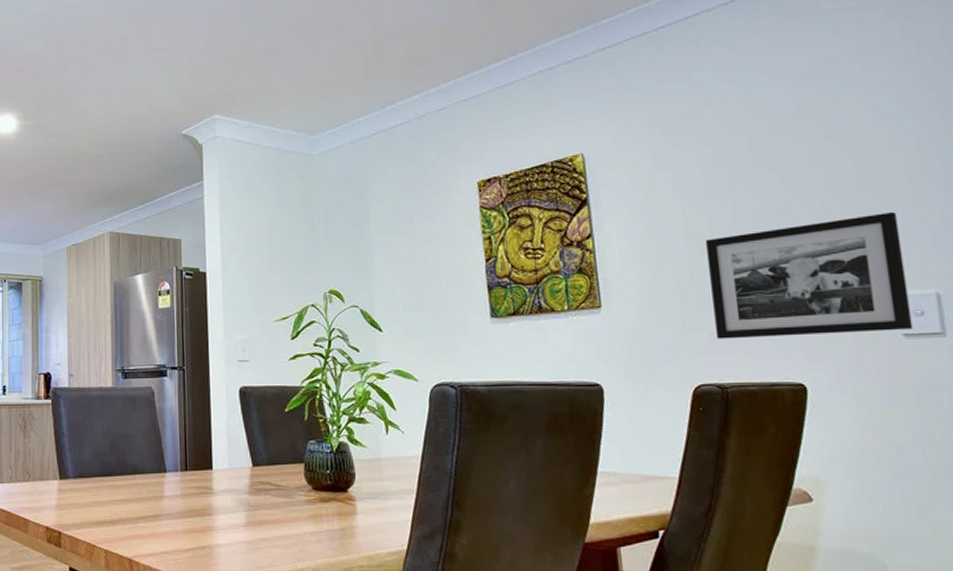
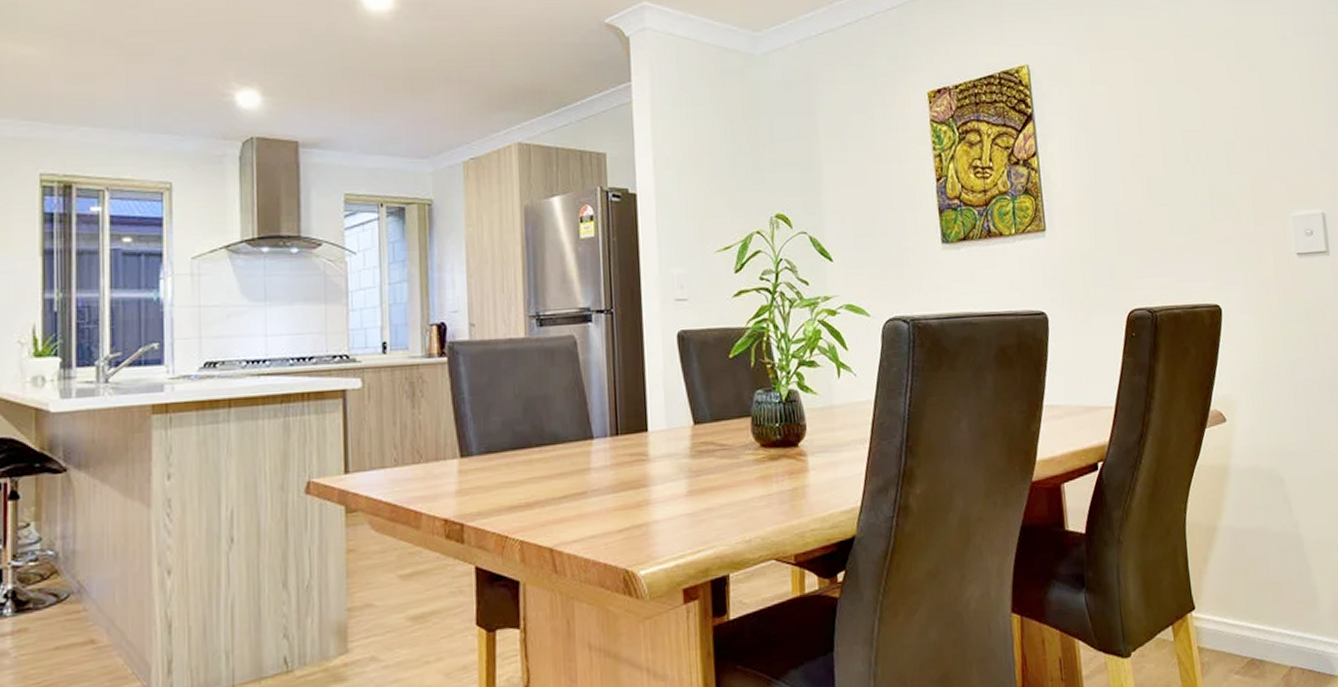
picture frame: present [706,211,913,339] -> none [1138,133,1305,262]

